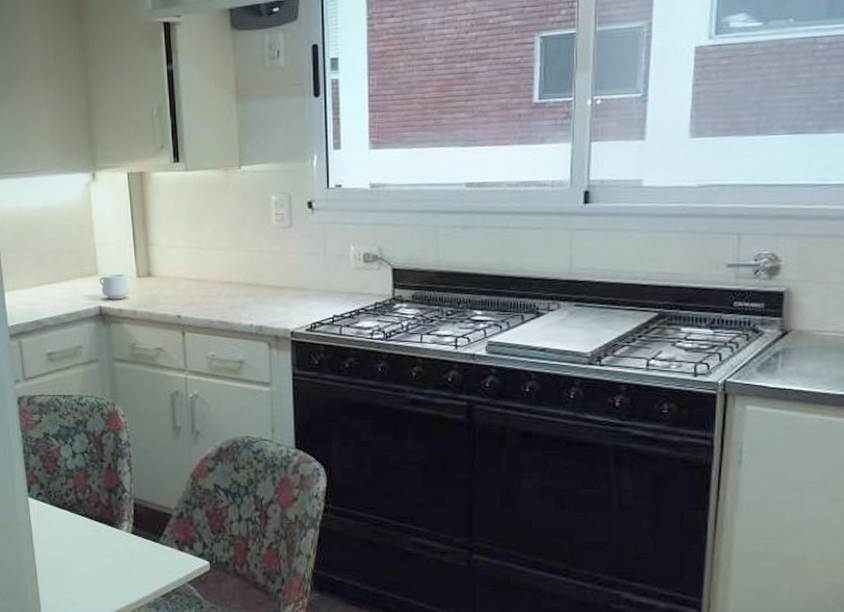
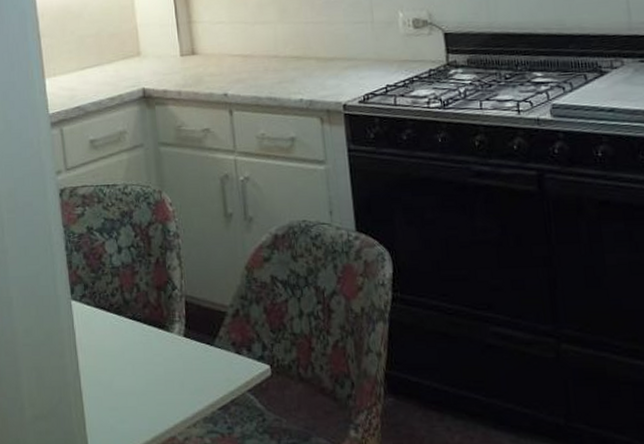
mug: present [99,273,129,300] -> none [142,53,173,81]

